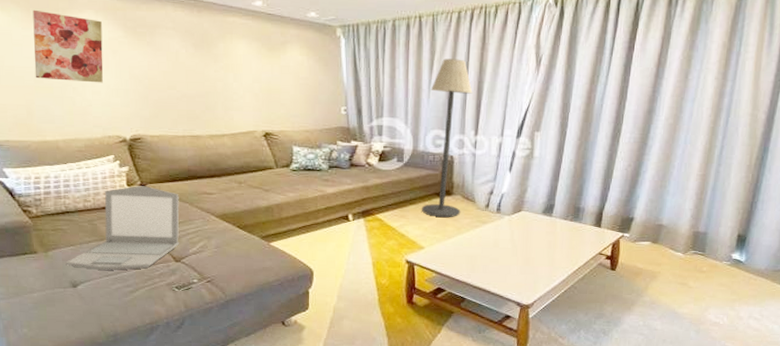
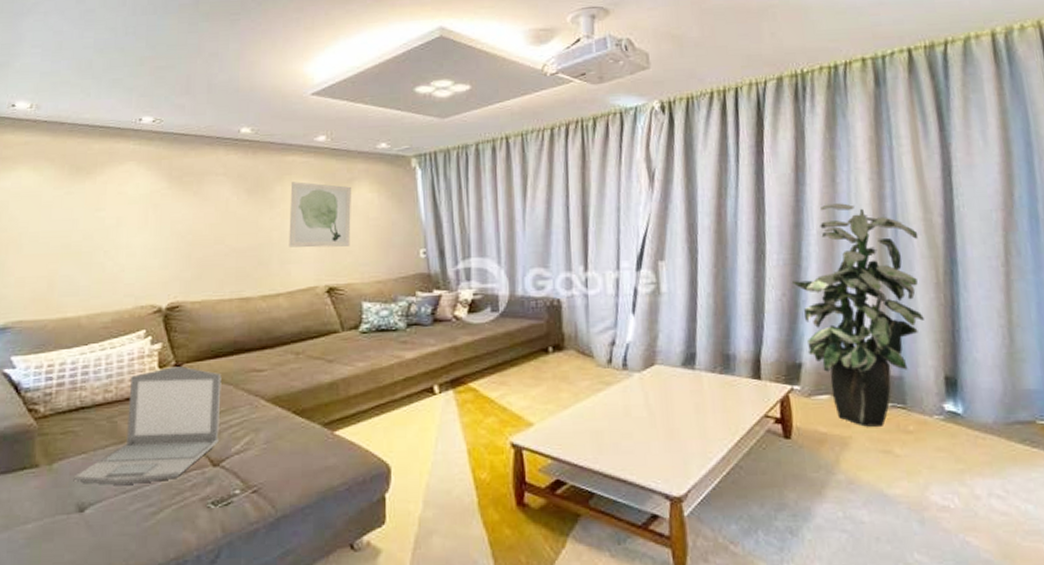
wall art: present [33,9,103,83] -> none [62,166,144,244]
wall art: none [231,40,284,100] -> present [289,181,351,248]
floor lamp: present [422,58,473,218] -> none [525,181,577,381]
indoor plant: none [637,96,744,267] -> present [791,203,924,428]

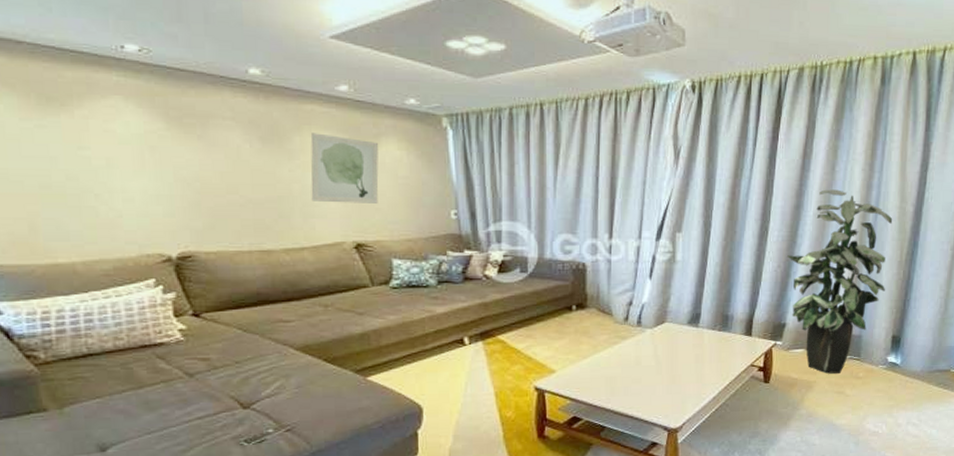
laptop: present [73,366,222,485] -> none [89,316,247,427]

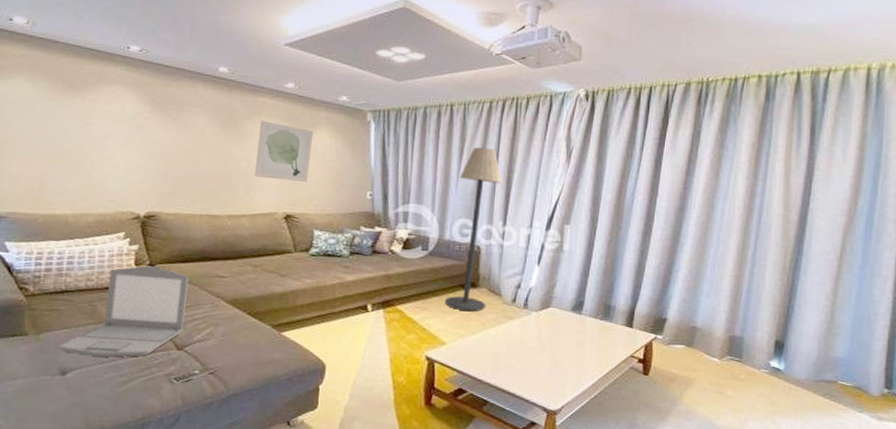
laptop: none [89,316,247,427] -> present [57,265,189,358]
floor lamp: none [551,152,605,335] -> present [445,147,502,312]
indoor plant: present [786,189,893,375] -> none [669,194,777,374]

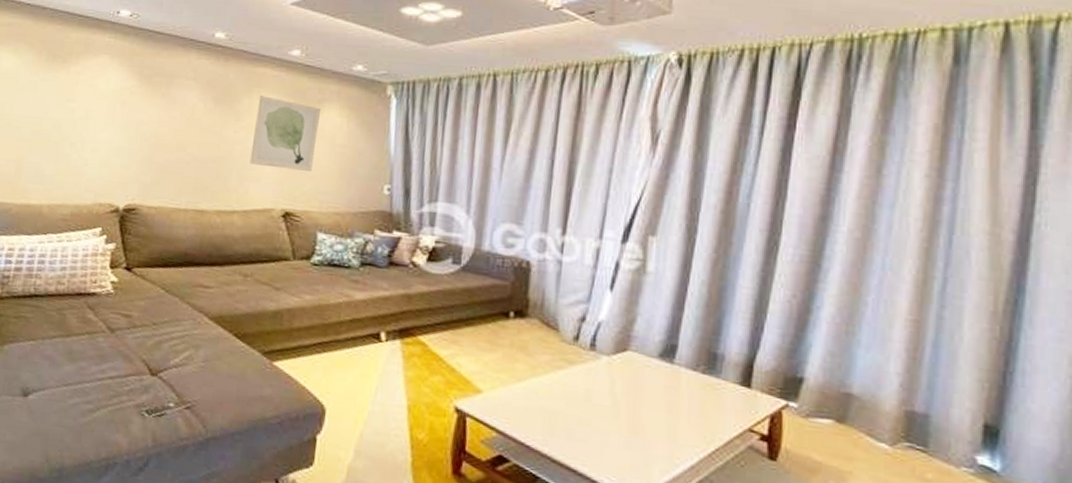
laptop: present [57,265,189,358] -> none [21,268,169,381]
floor lamp: present [445,147,502,312] -> none [482,129,561,351]

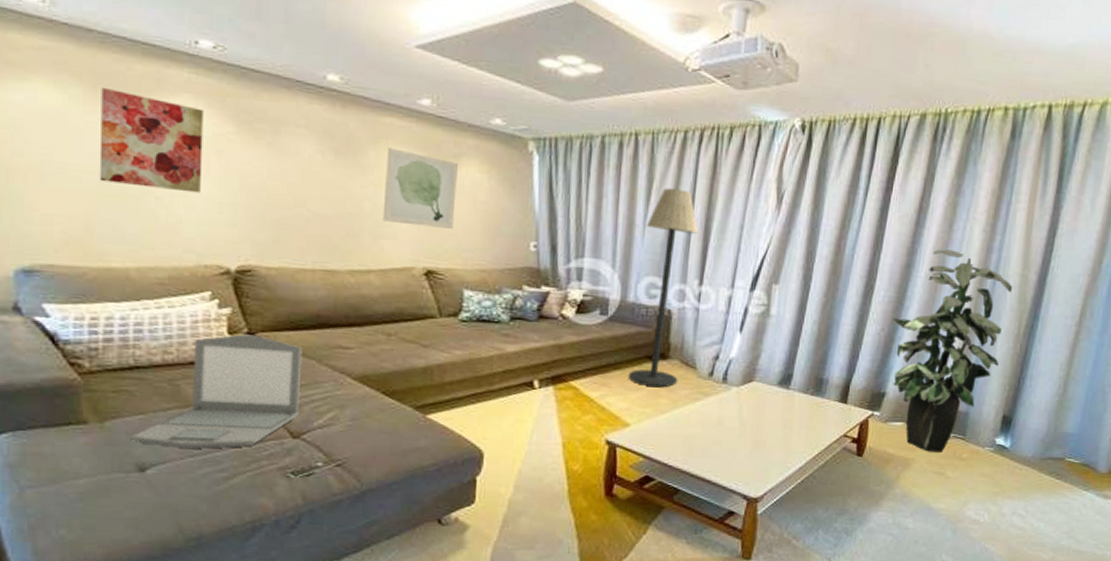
laptop: none [21,268,169,381] -> present [130,334,303,449]
wall art: none [33,52,116,139] -> present [99,87,203,193]
floor lamp: none [482,129,561,351] -> present [629,188,699,388]
indoor plant: none [805,198,979,469] -> present [891,249,1013,454]

